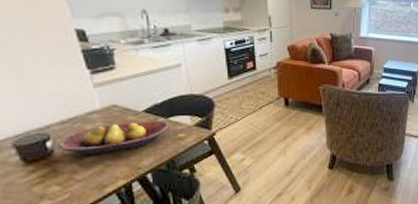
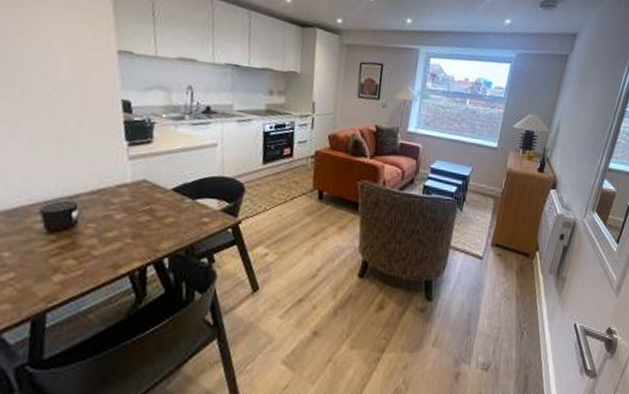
fruit bowl: present [58,120,169,155] -> none [83,199,196,231]

